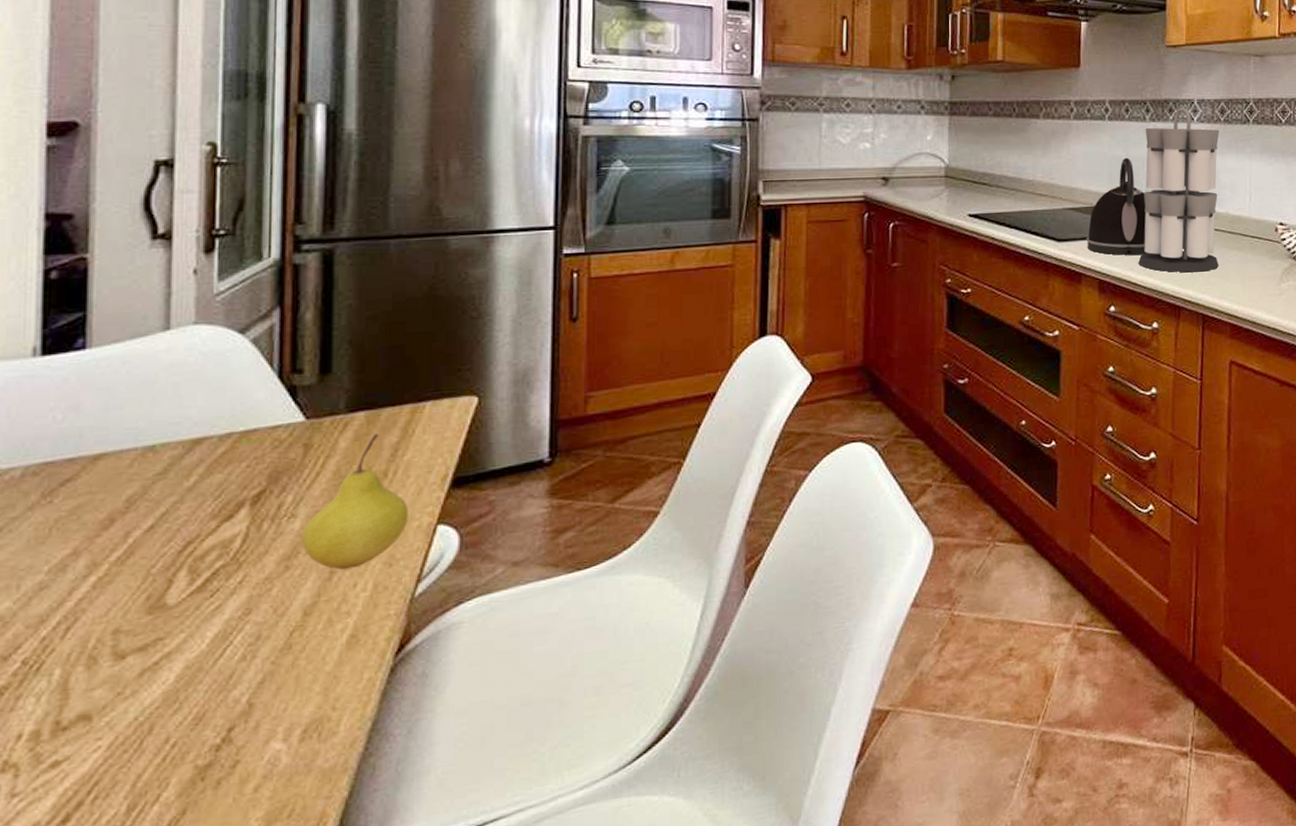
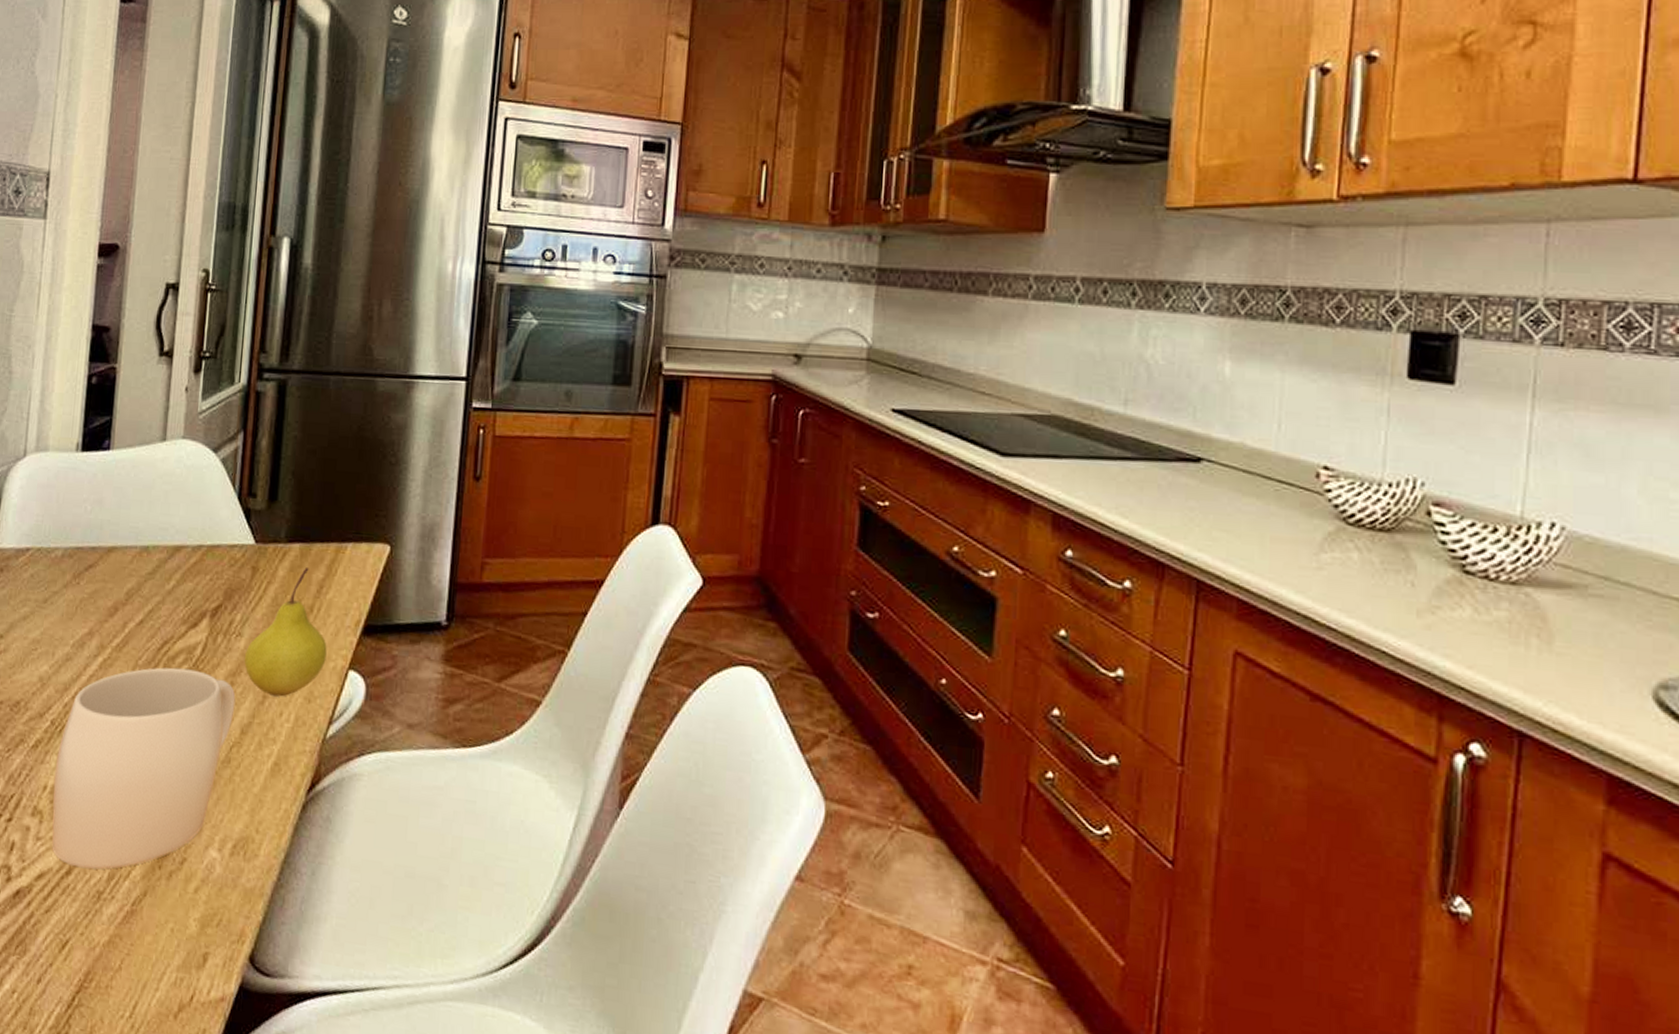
mug: none [32,563,293,812] -> present [52,667,236,870]
kettle: present [1086,157,1148,255] -> none [1039,354,1125,486]
spice rack: present [1138,107,1220,273] -> none [1109,292,1238,521]

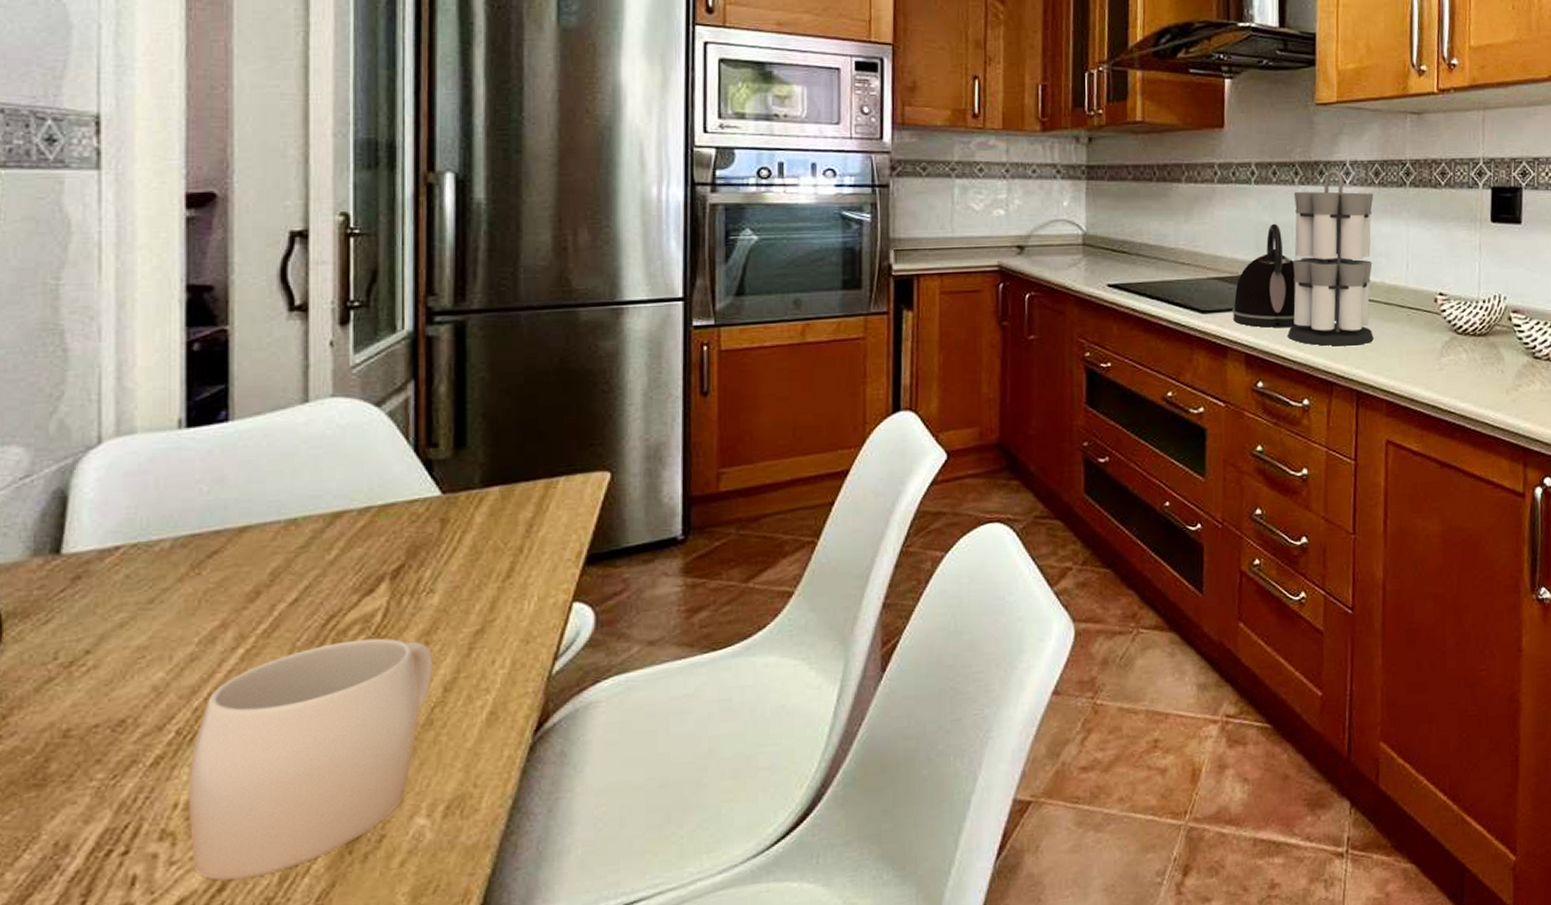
fruit: present [244,568,327,697] -> none [439,509,544,646]
kettle: none [1039,354,1125,486] -> present [1232,223,1298,328]
spice rack: none [1109,292,1238,521] -> present [1287,169,1374,346]

